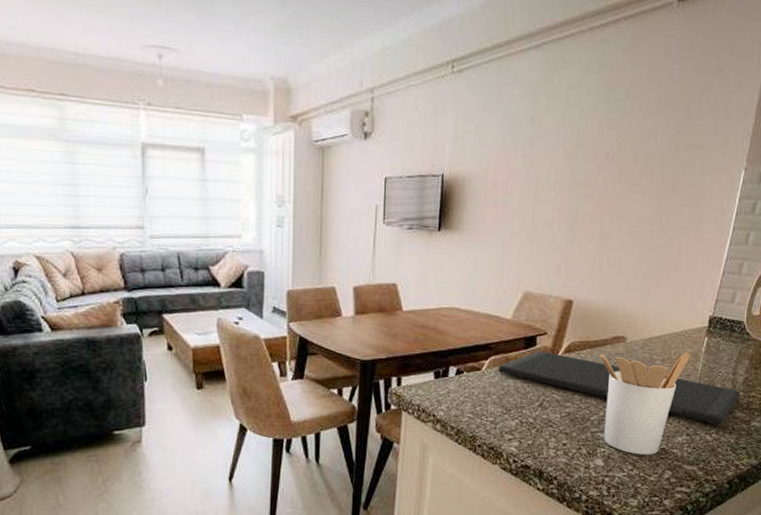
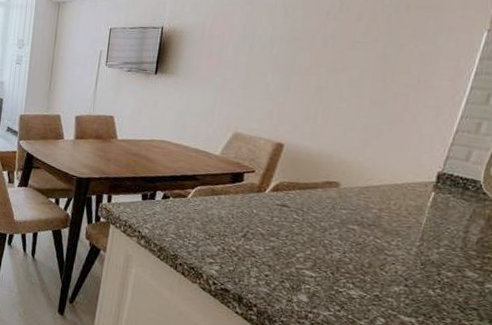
cutting board: present [498,351,740,425] -> none [203,186,473,282]
utensil holder: present [599,352,691,455] -> none [308,195,413,300]

